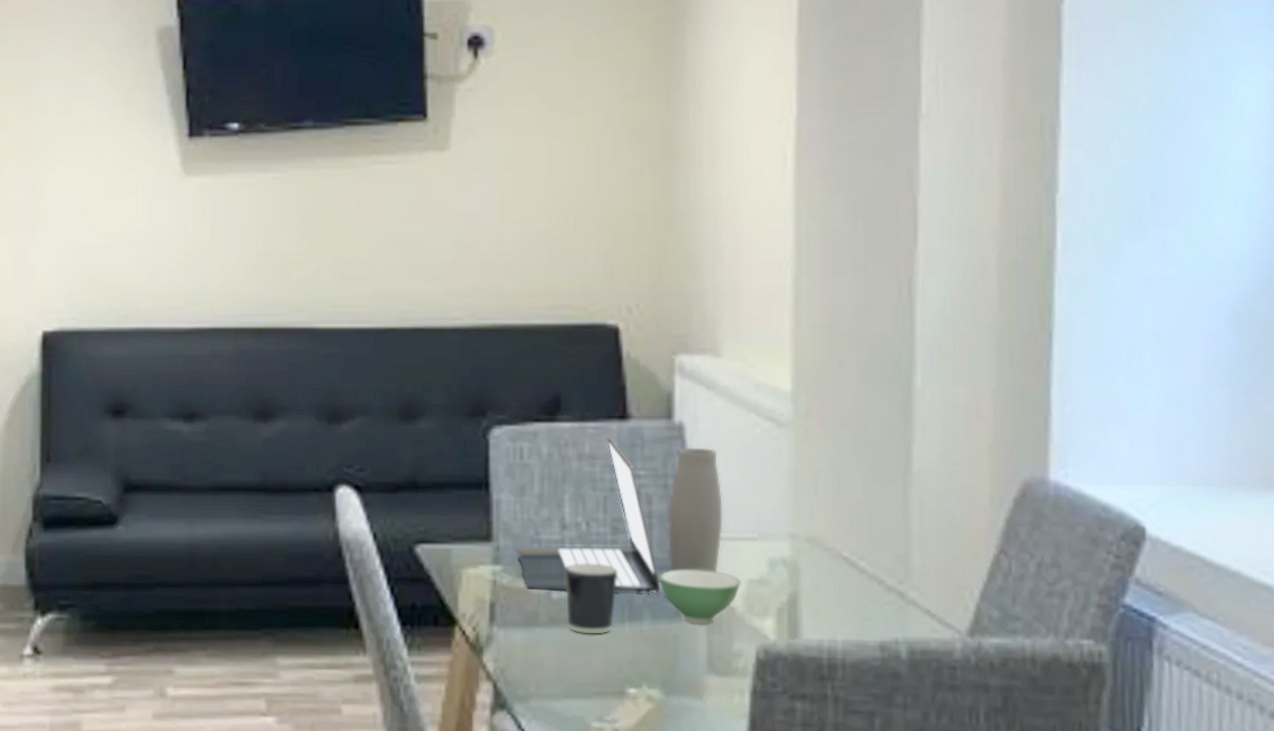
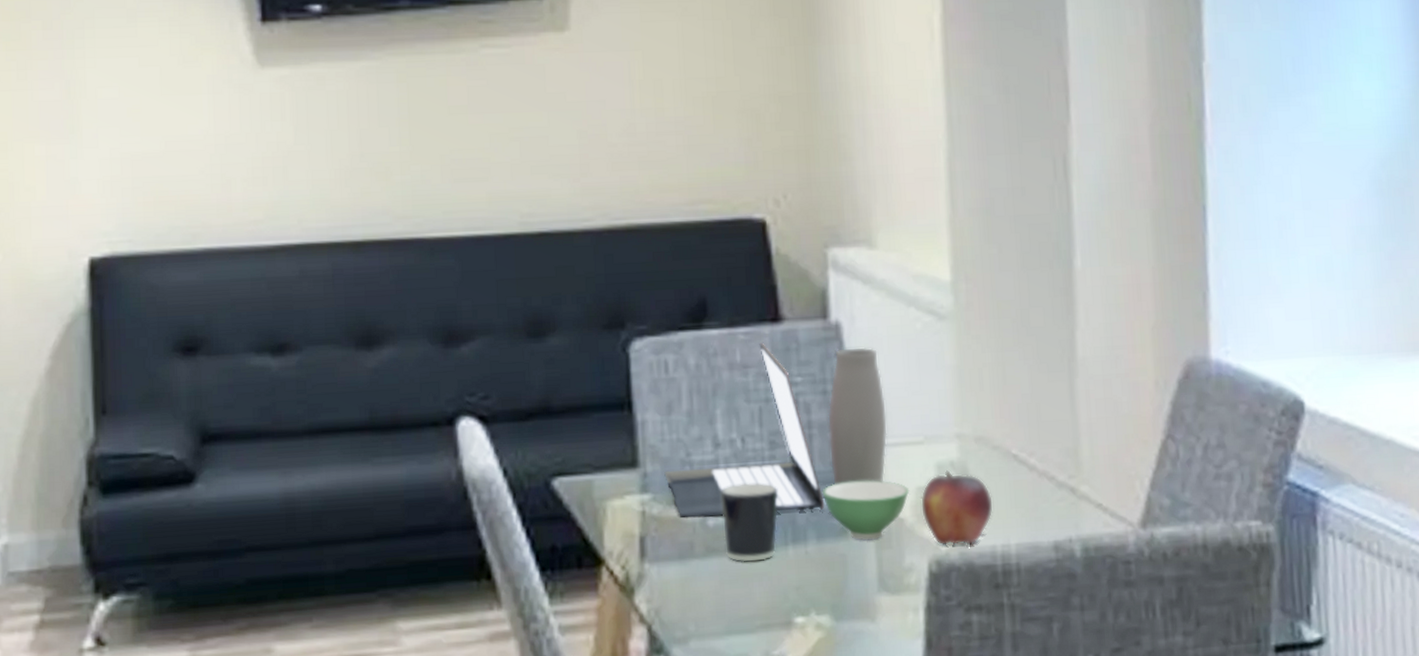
fruit: none [751,567,822,637] -> present [920,470,993,545]

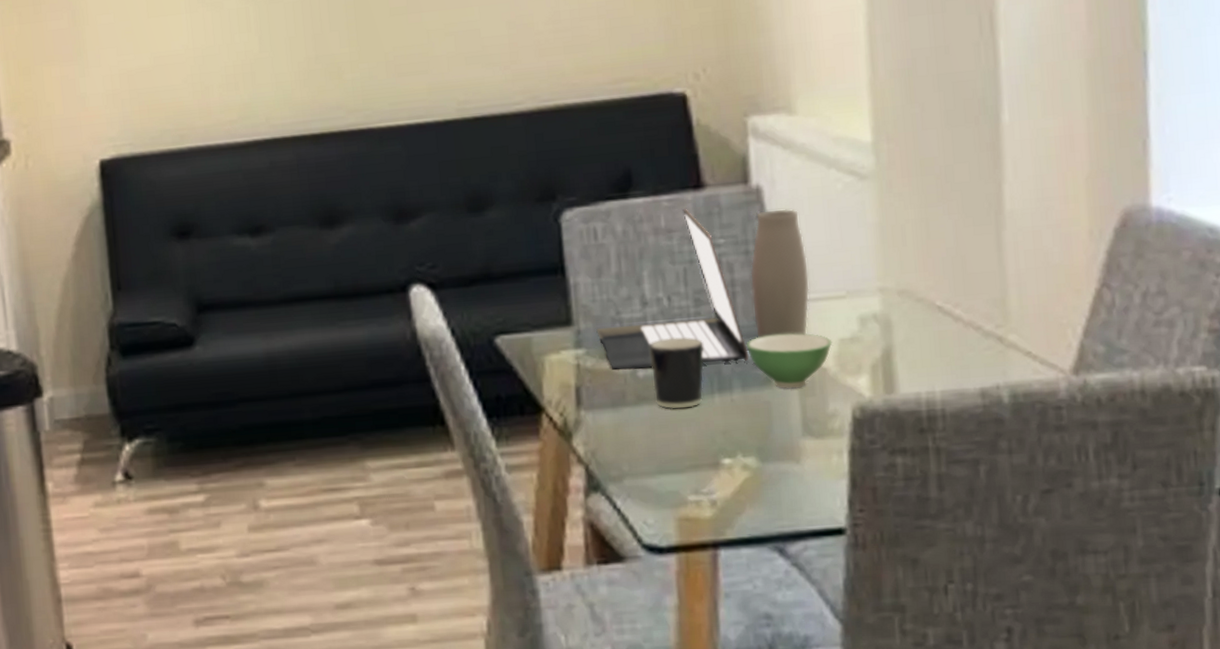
fruit: present [920,470,993,545] -> none [843,322,917,392]

